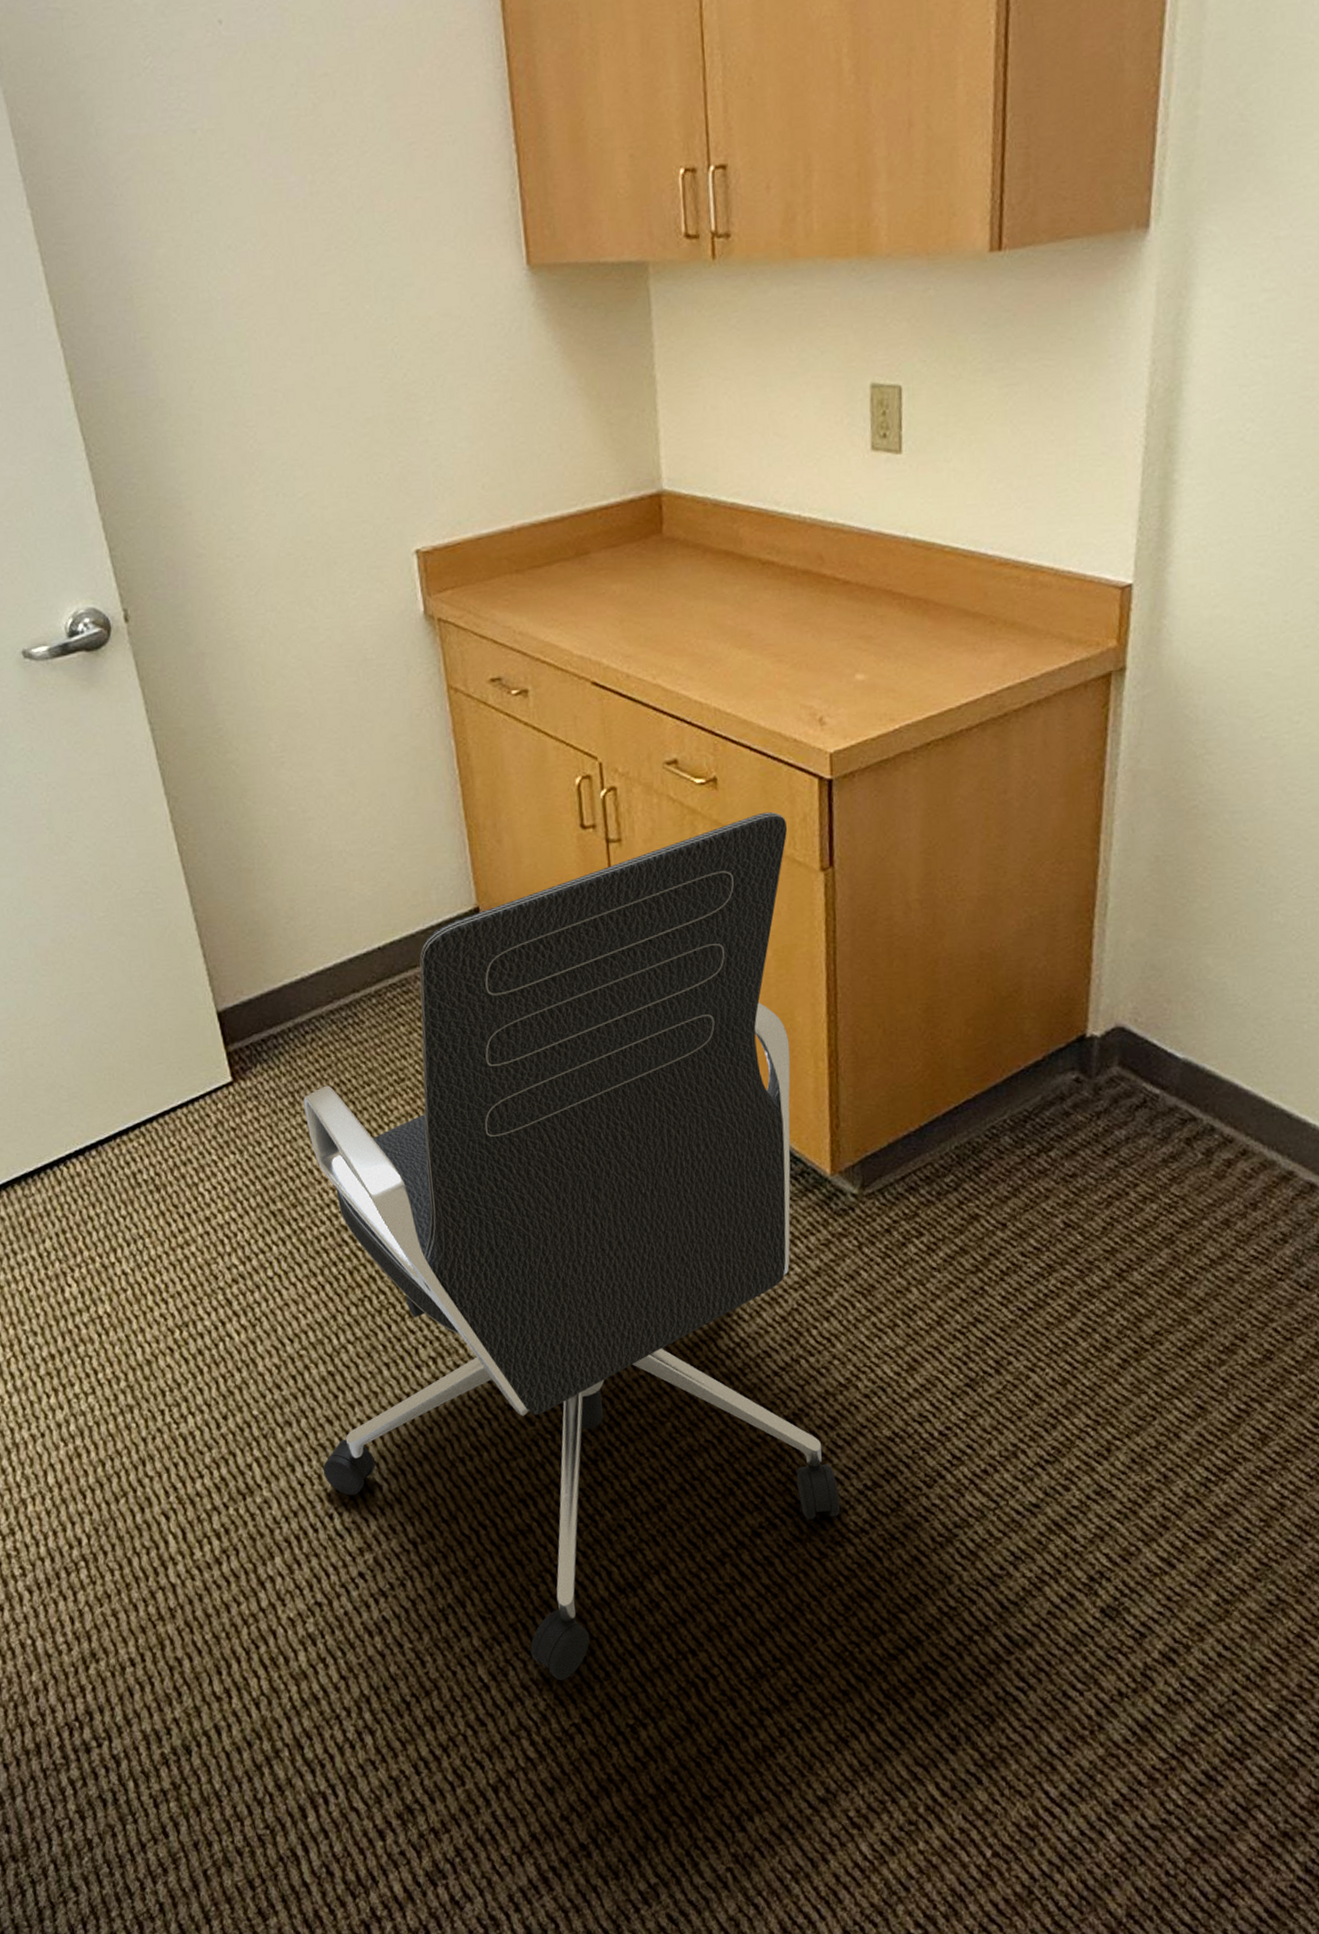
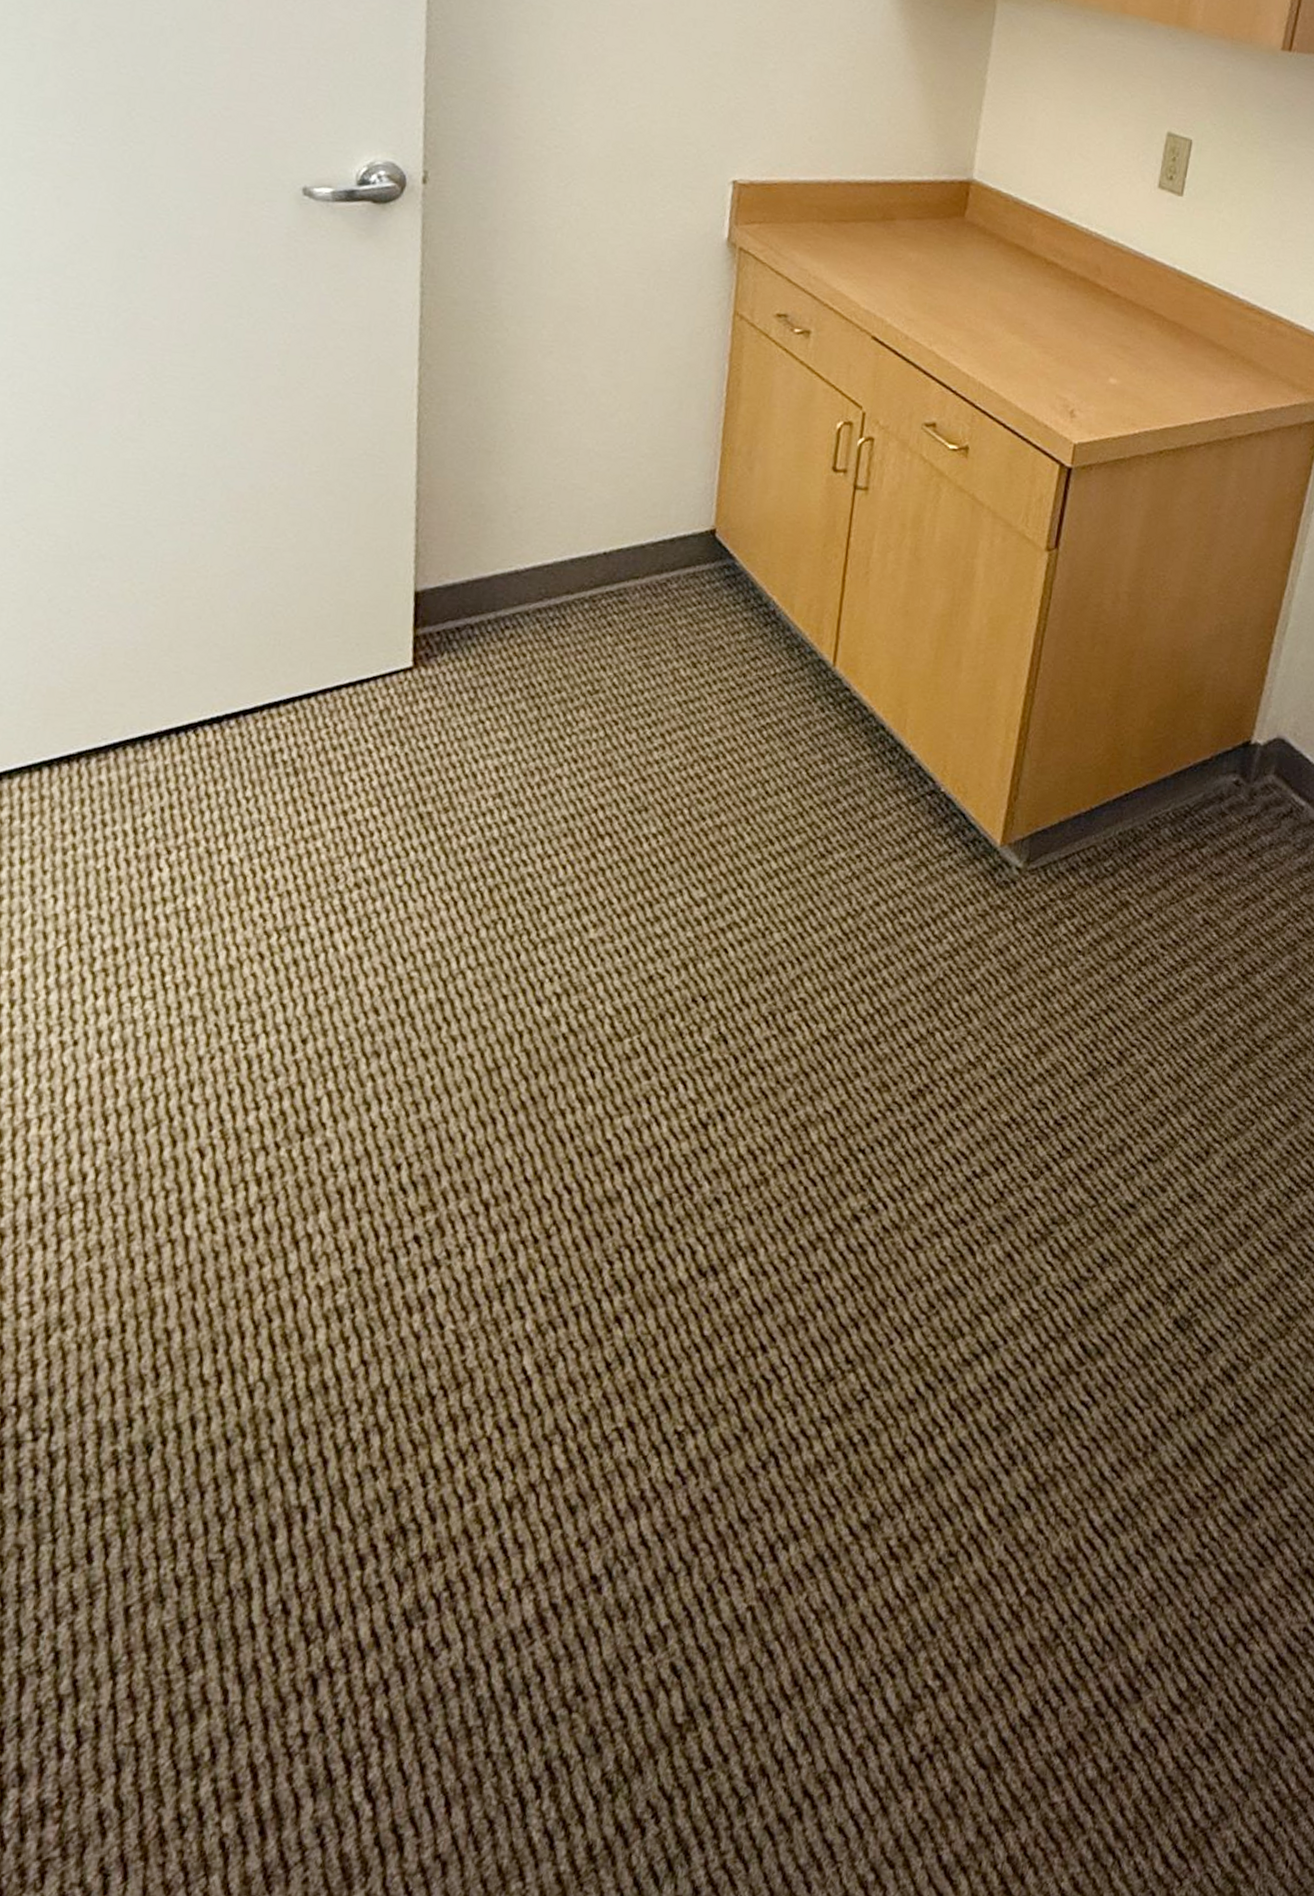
office chair: present [303,811,840,1680] -> none [402,486,1024,1376]

